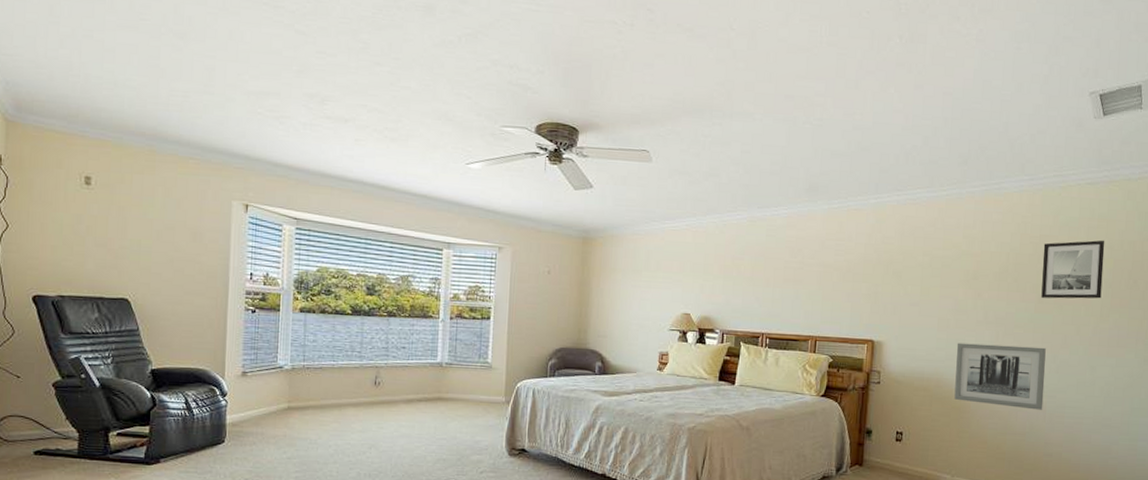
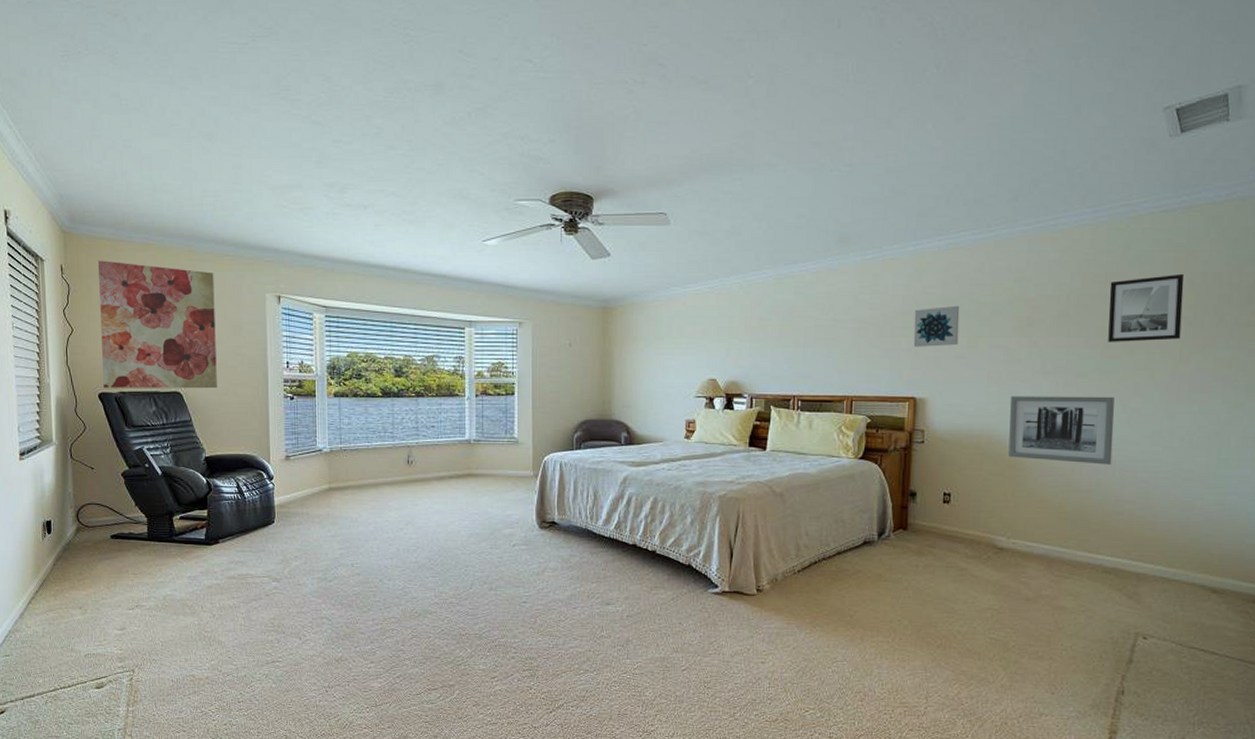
wall art: none [39,153,176,297] -> present [98,260,217,389]
wall art: none [873,256,915,294] -> present [913,305,960,347]

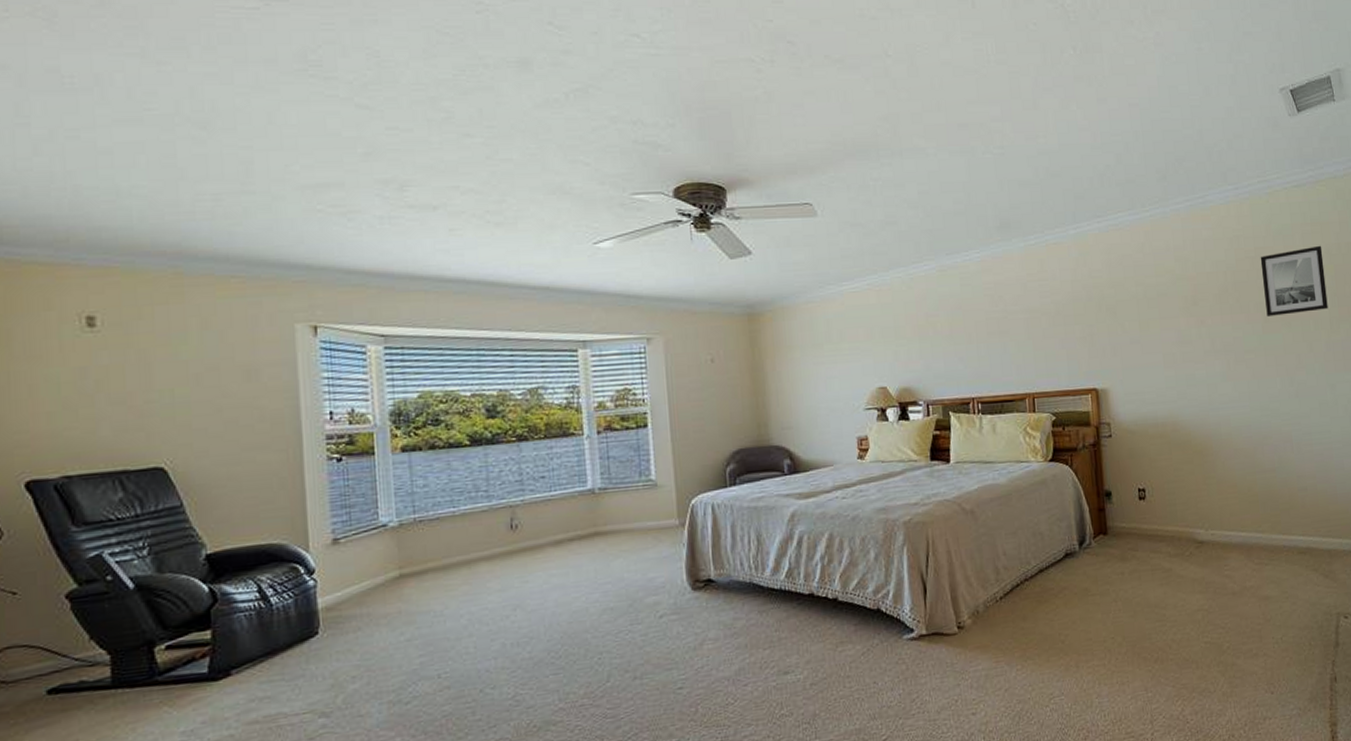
wall art: present [98,260,217,389] -> none [25,292,223,473]
wall art: present [913,305,960,347] -> none [1084,288,1131,335]
wall art: present [1008,396,1114,465] -> none [1187,370,1289,444]

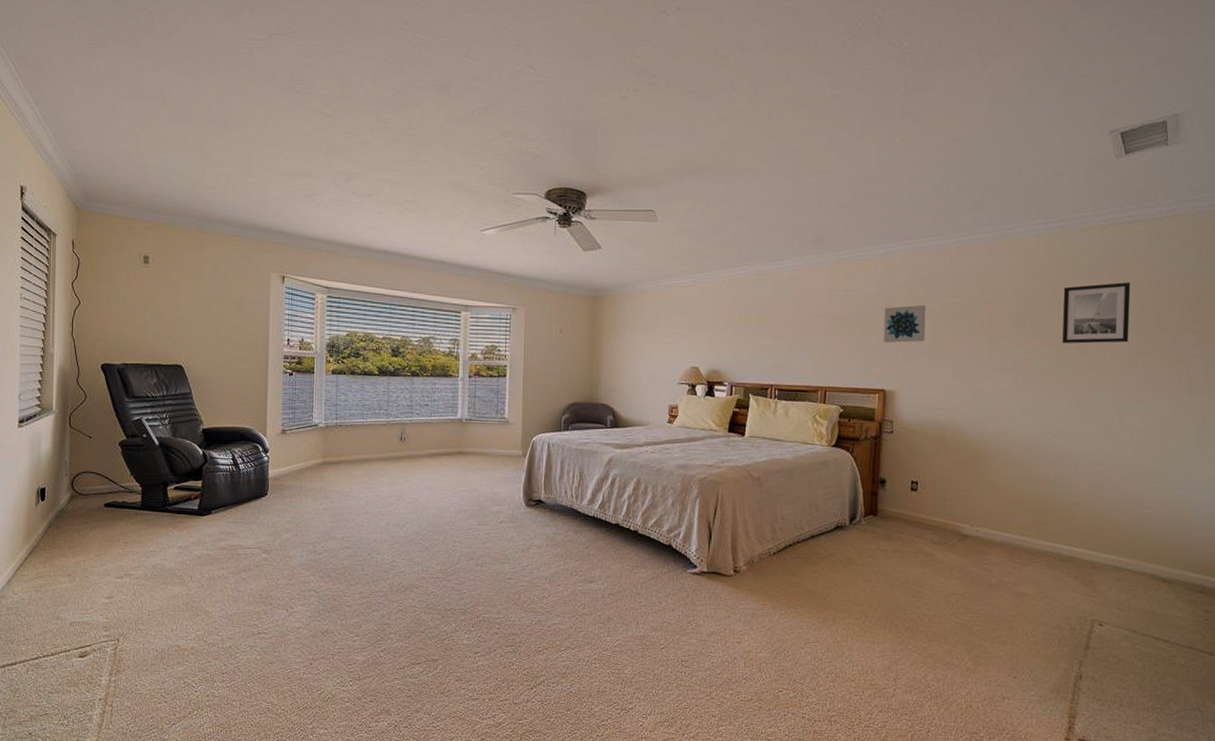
wall art: none [1084,288,1131,335] -> present [883,304,926,343]

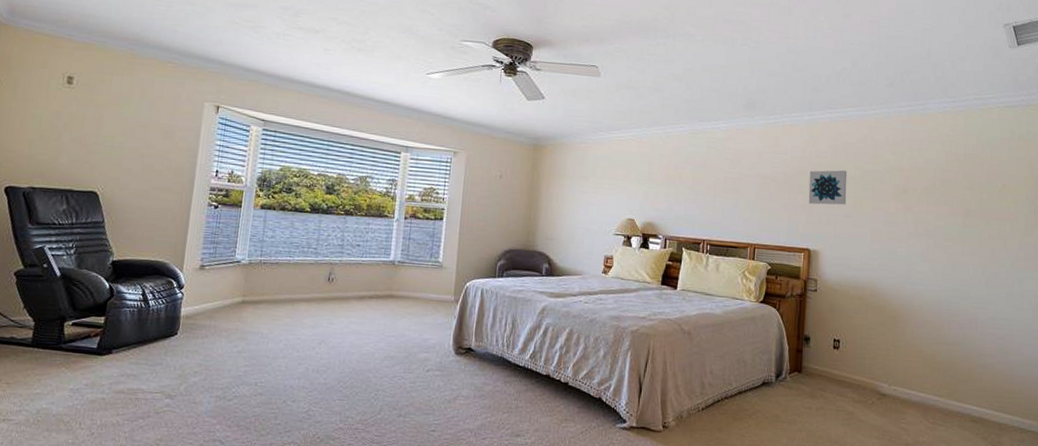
wall art: present [1062,282,1131,344] -> none [968,159,1026,215]

